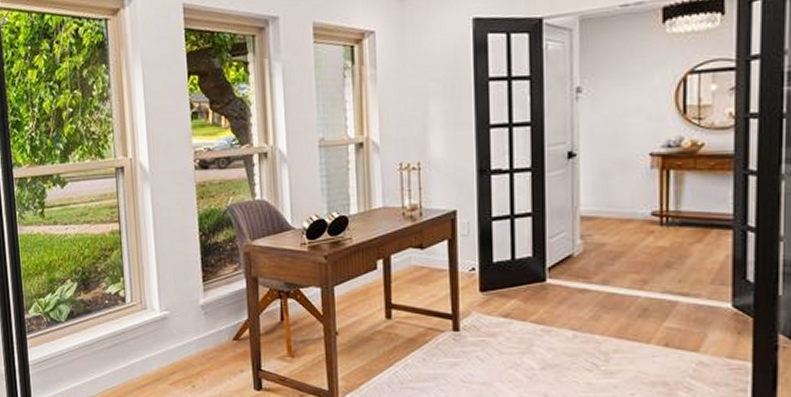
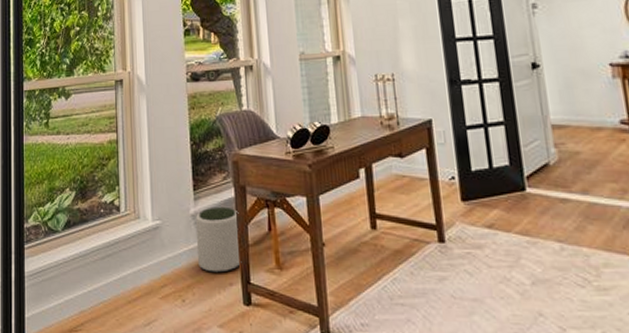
plant pot: none [204,297,253,360] -> present [195,206,242,273]

